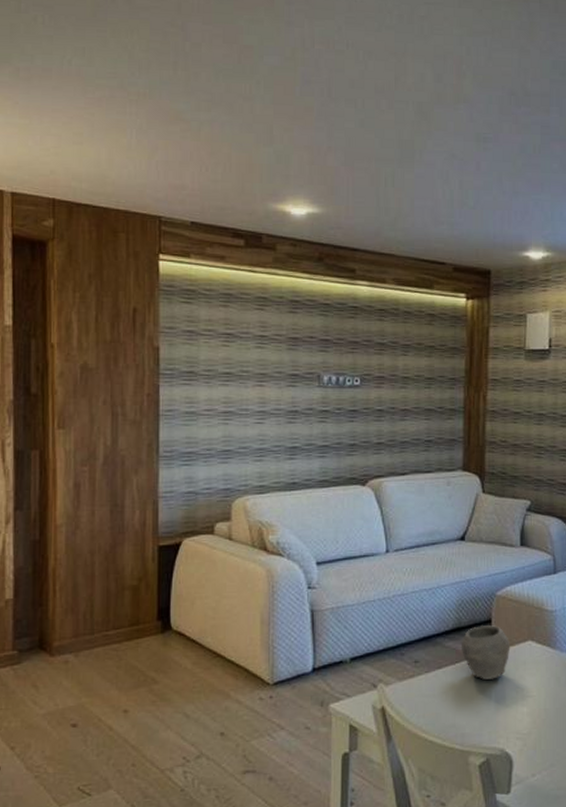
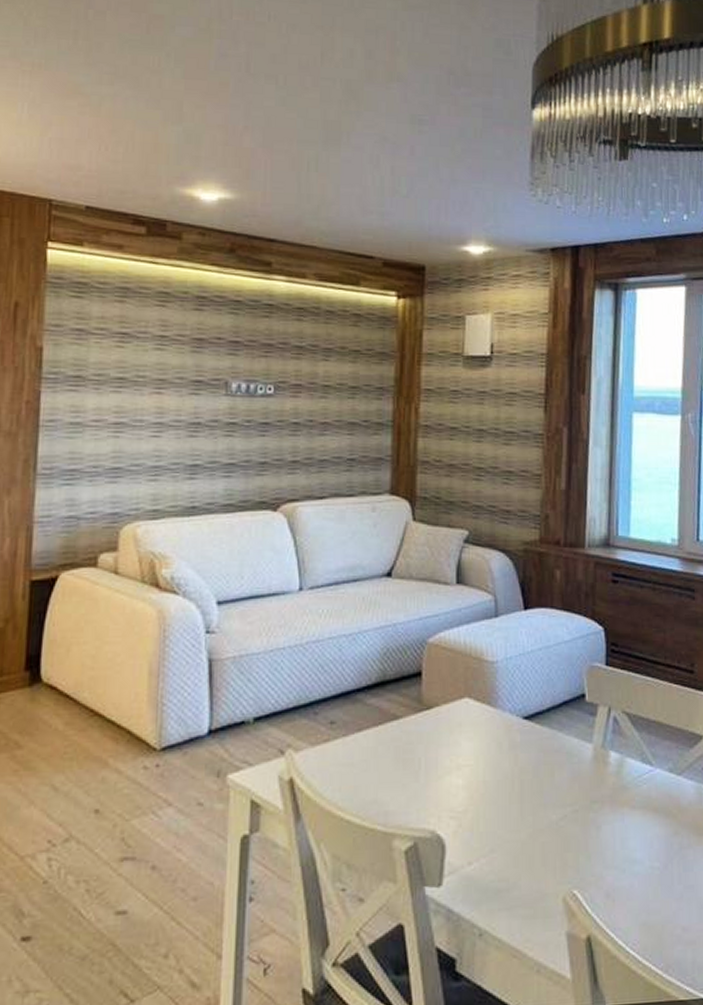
bowl: present [460,625,511,680] -> none [385,679,444,745]

